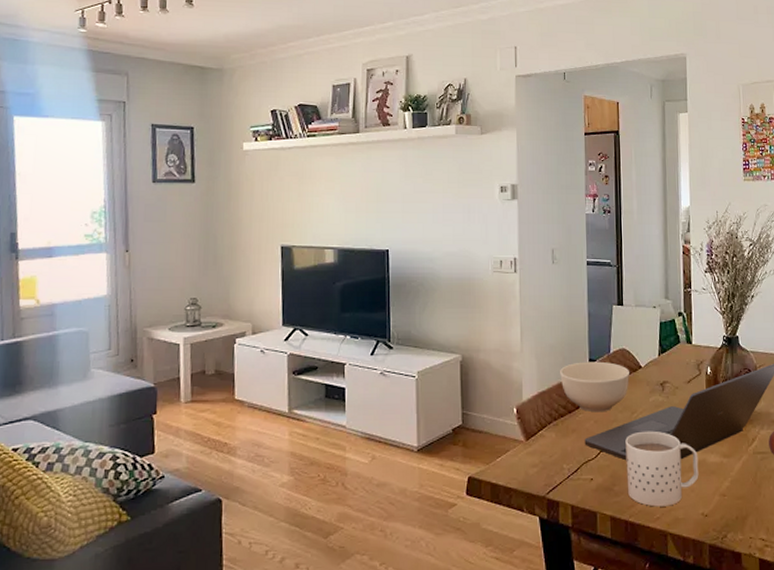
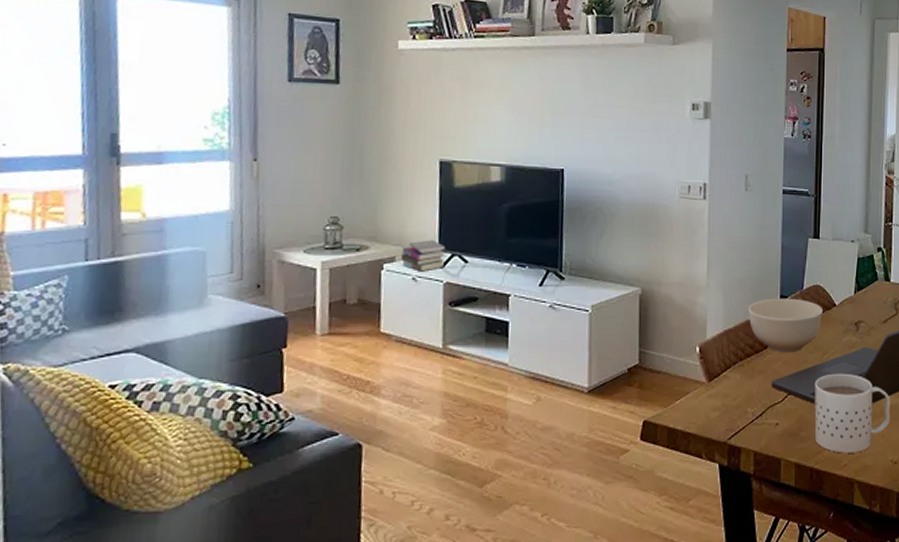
books: none [250,316,288,345] -> present [400,240,445,272]

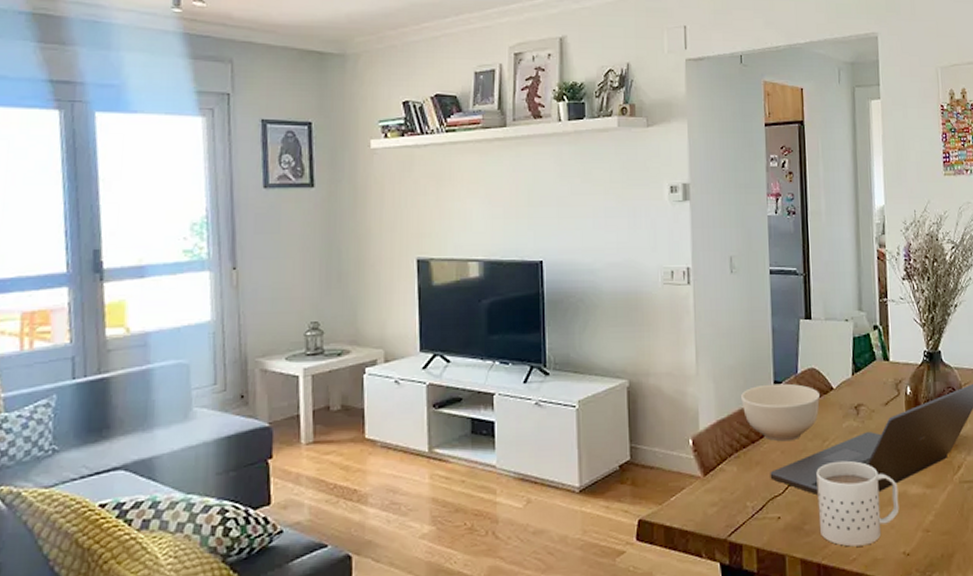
books: present [400,240,445,272] -> none [382,340,426,374]

